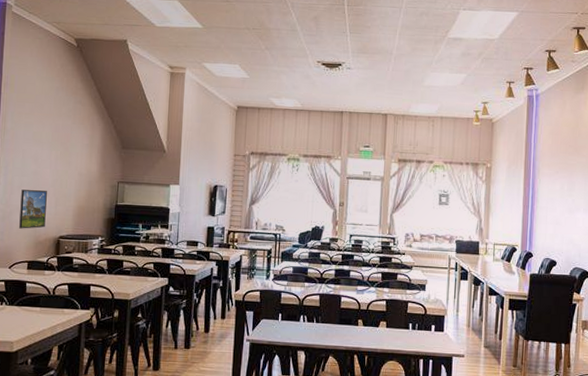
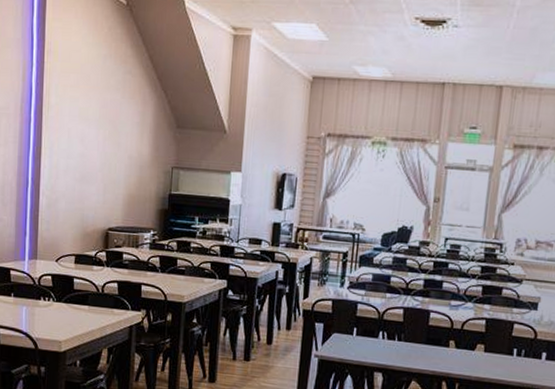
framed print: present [19,190,47,229] -> none [66,174,95,219]

